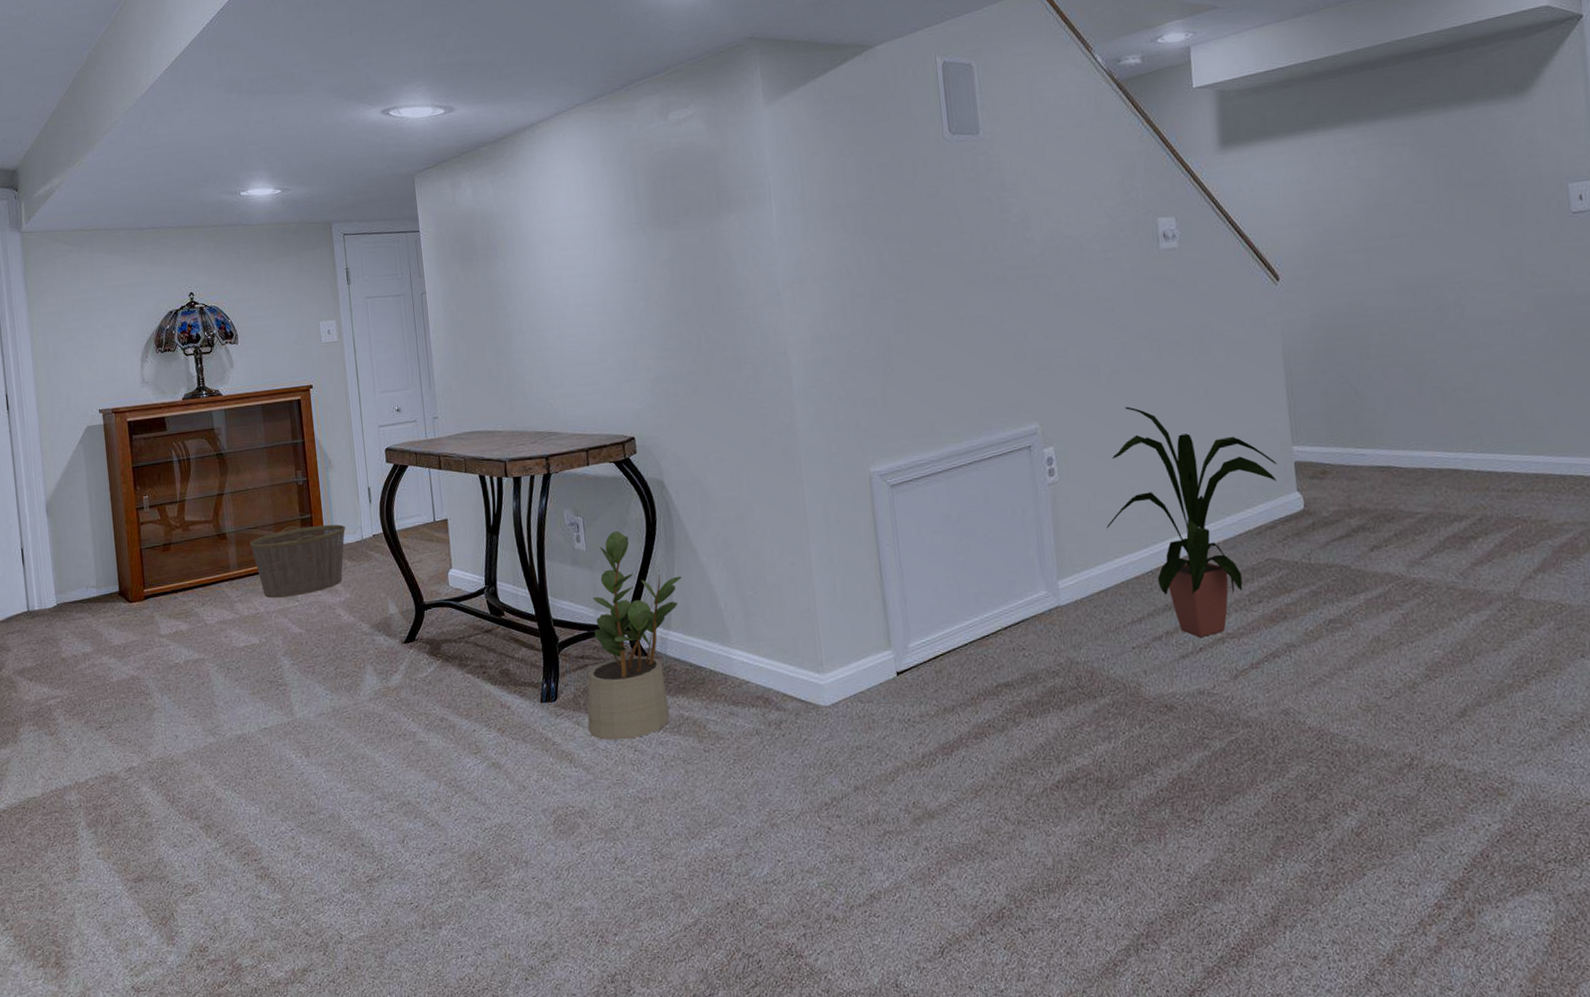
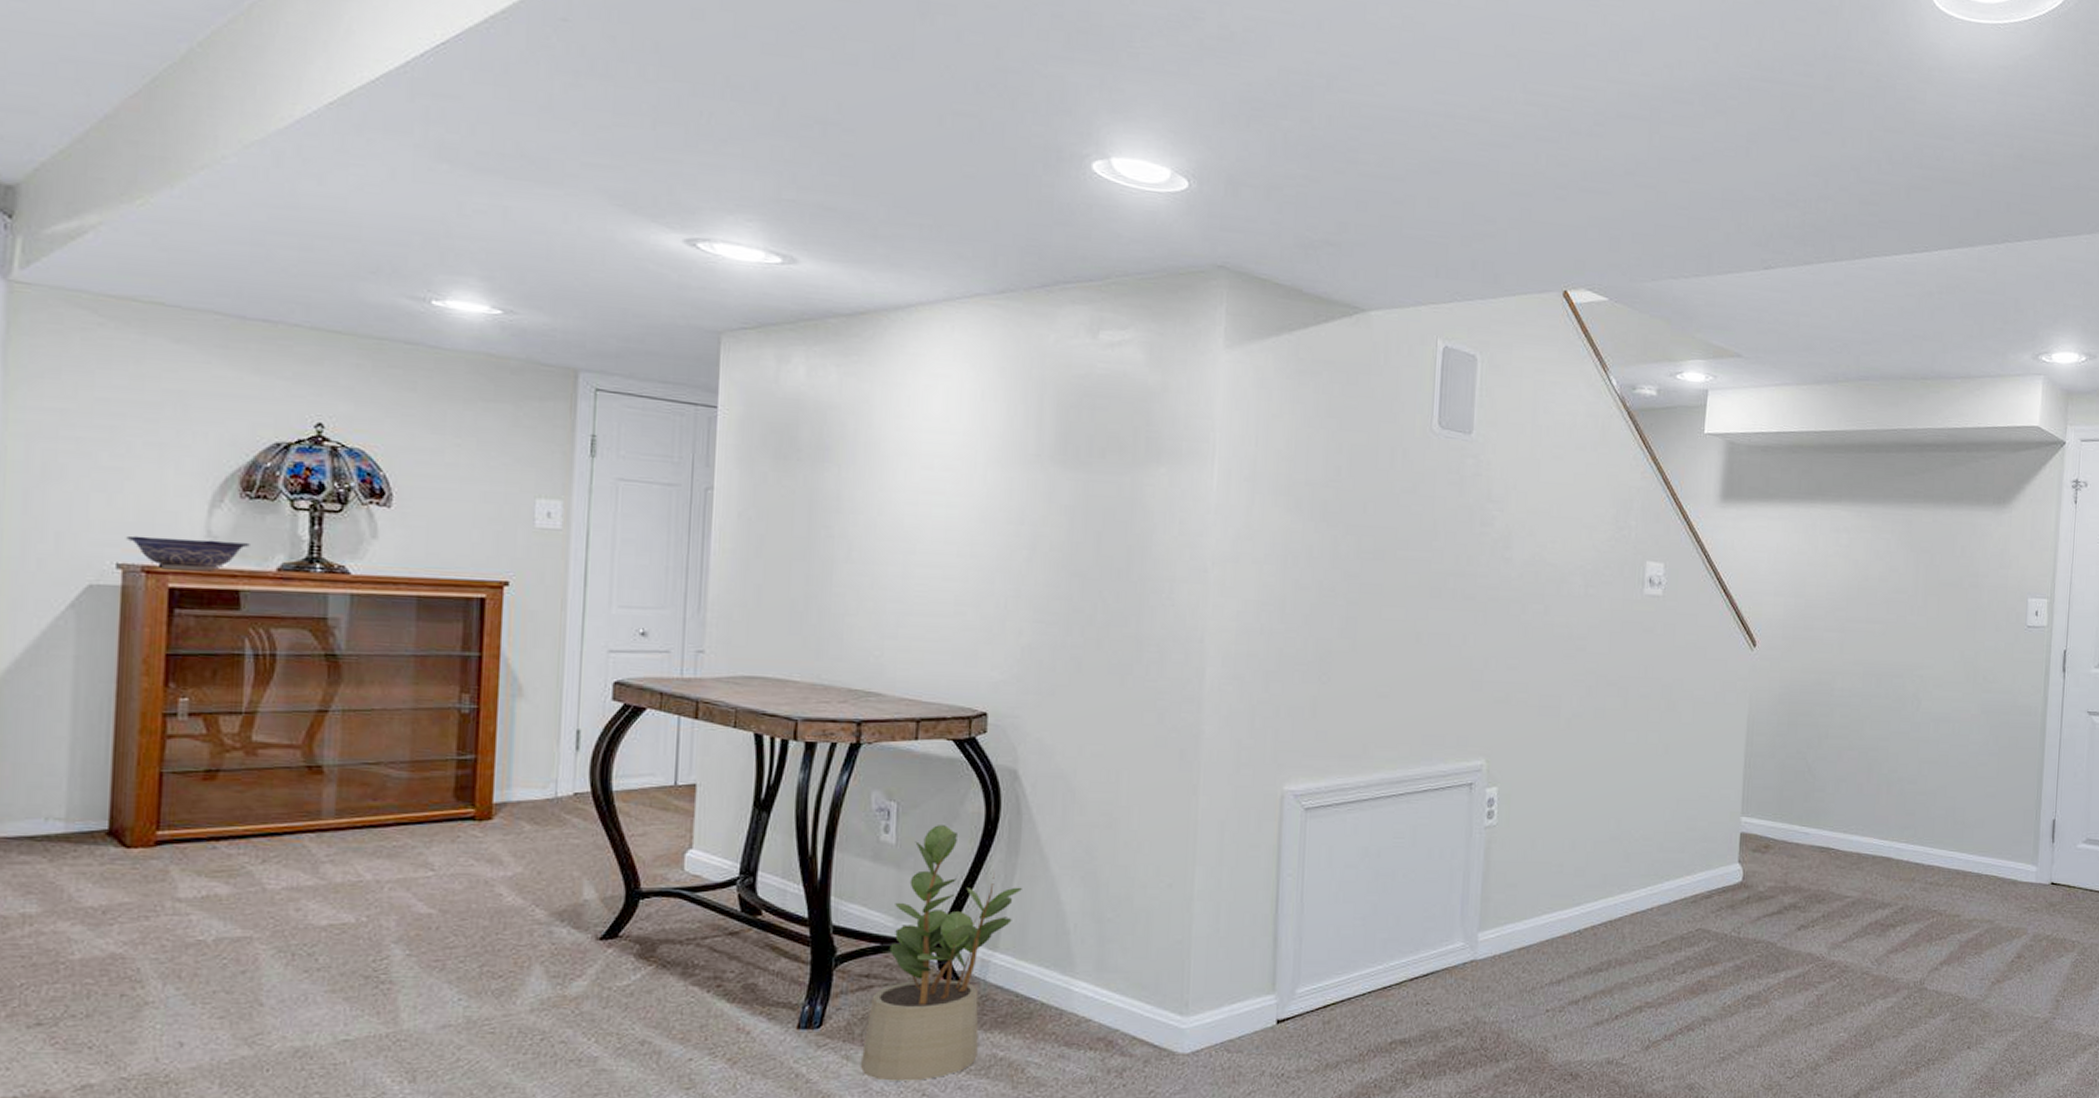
decorative bowl: none [101,384,166,409] -> present [125,537,250,572]
basket: present [249,524,346,598] -> none [362,768,532,864]
house plant: present [1107,406,1278,637] -> none [1540,754,1725,1004]

